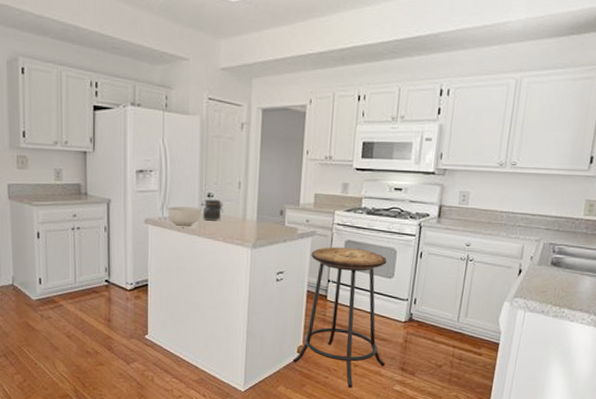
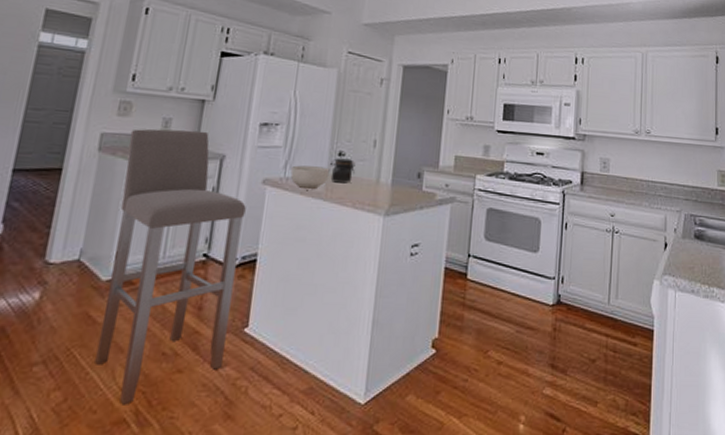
bar stool: none [31,178,134,385] -> present [95,128,246,405]
bar stool: present [292,246,387,389] -> none [426,215,533,395]

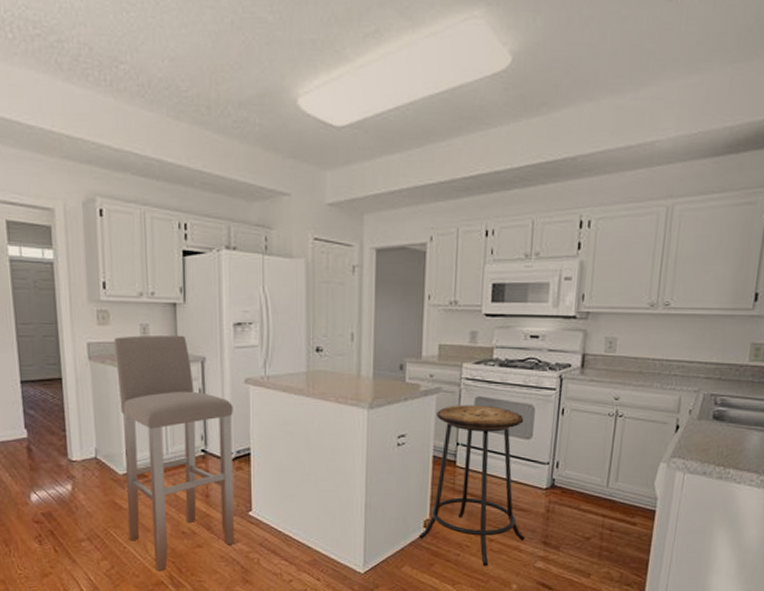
bowl: present [290,165,330,190] -> none [271,363,309,387]
jar: present [330,158,356,184] -> none [309,354,334,379]
bar stool: none [426,215,533,395] -> present [418,404,525,567]

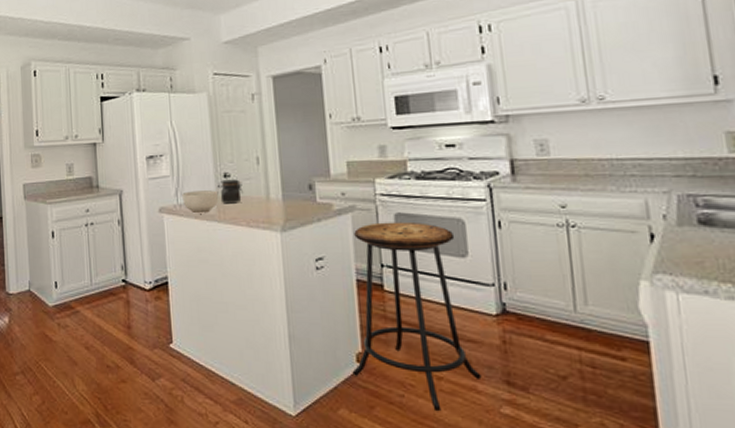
bar stool: present [113,334,234,571] -> none [44,171,157,408]
bowl: none [271,363,309,387] -> present [182,190,219,214]
jar: none [309,354,334,379] -> present [218,179,243,204]

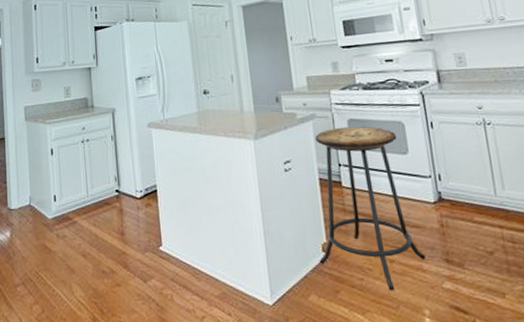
bowl: present [182,190,219,214] -> none [168,105,200,127]
jar: present [218,179,243,204] -> none [199,95,220,117]

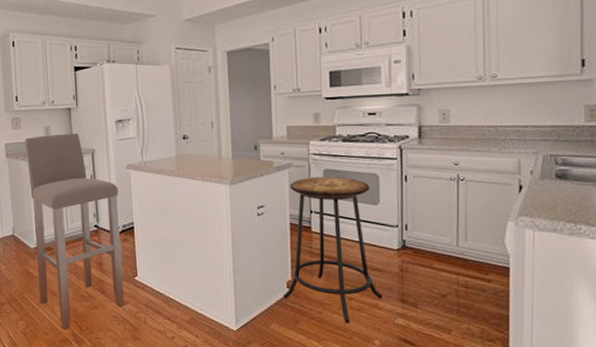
bar stool: none [44,92,149,314] -> present [24,133,124,330]

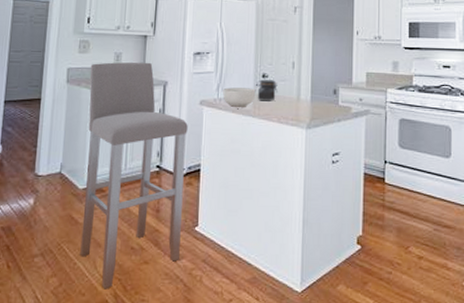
bowl: none [147,150,178,170] -> present [223,87,256,108]
jar: none [178,140,199,162] -> present [256,79,278,102]
bar stool: present [283,176,383,324] -> none [352,125,452,286]

